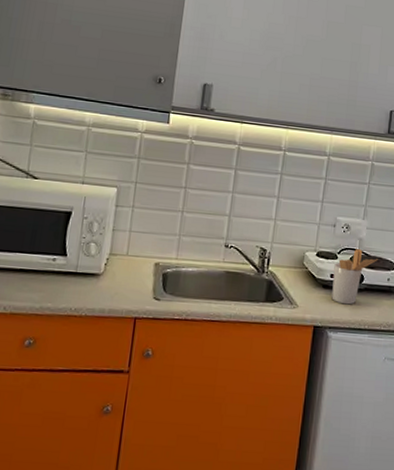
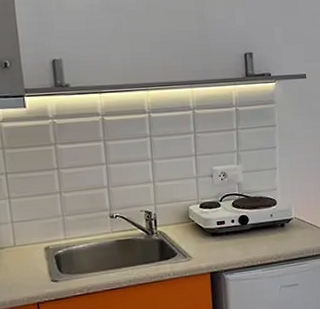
utensil holder: present [331,249,379,305] -> none [218,193,259,247]

